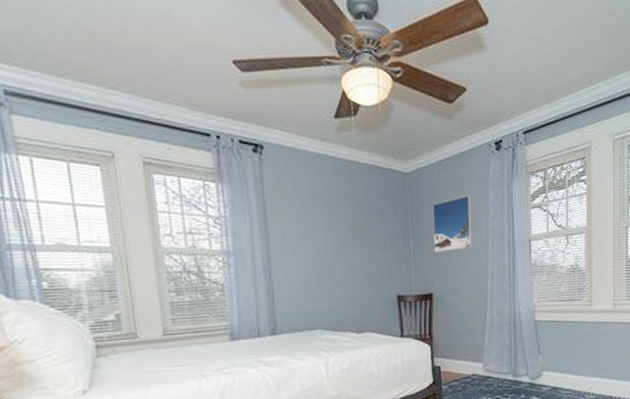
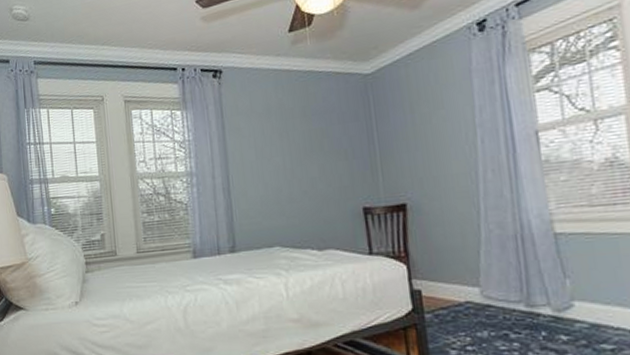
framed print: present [432,196,473,252] -> none [400,88,455,156]

